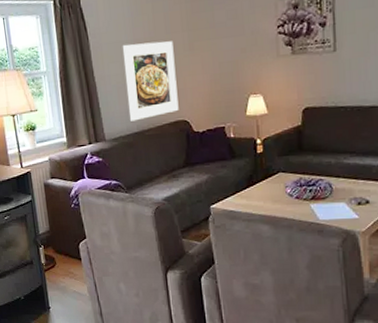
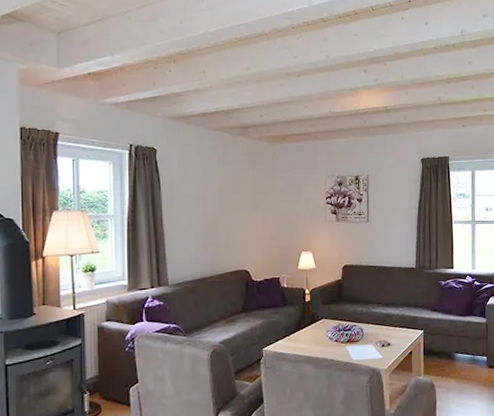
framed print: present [122,41,179,121] -> none [192,198,241,268]

